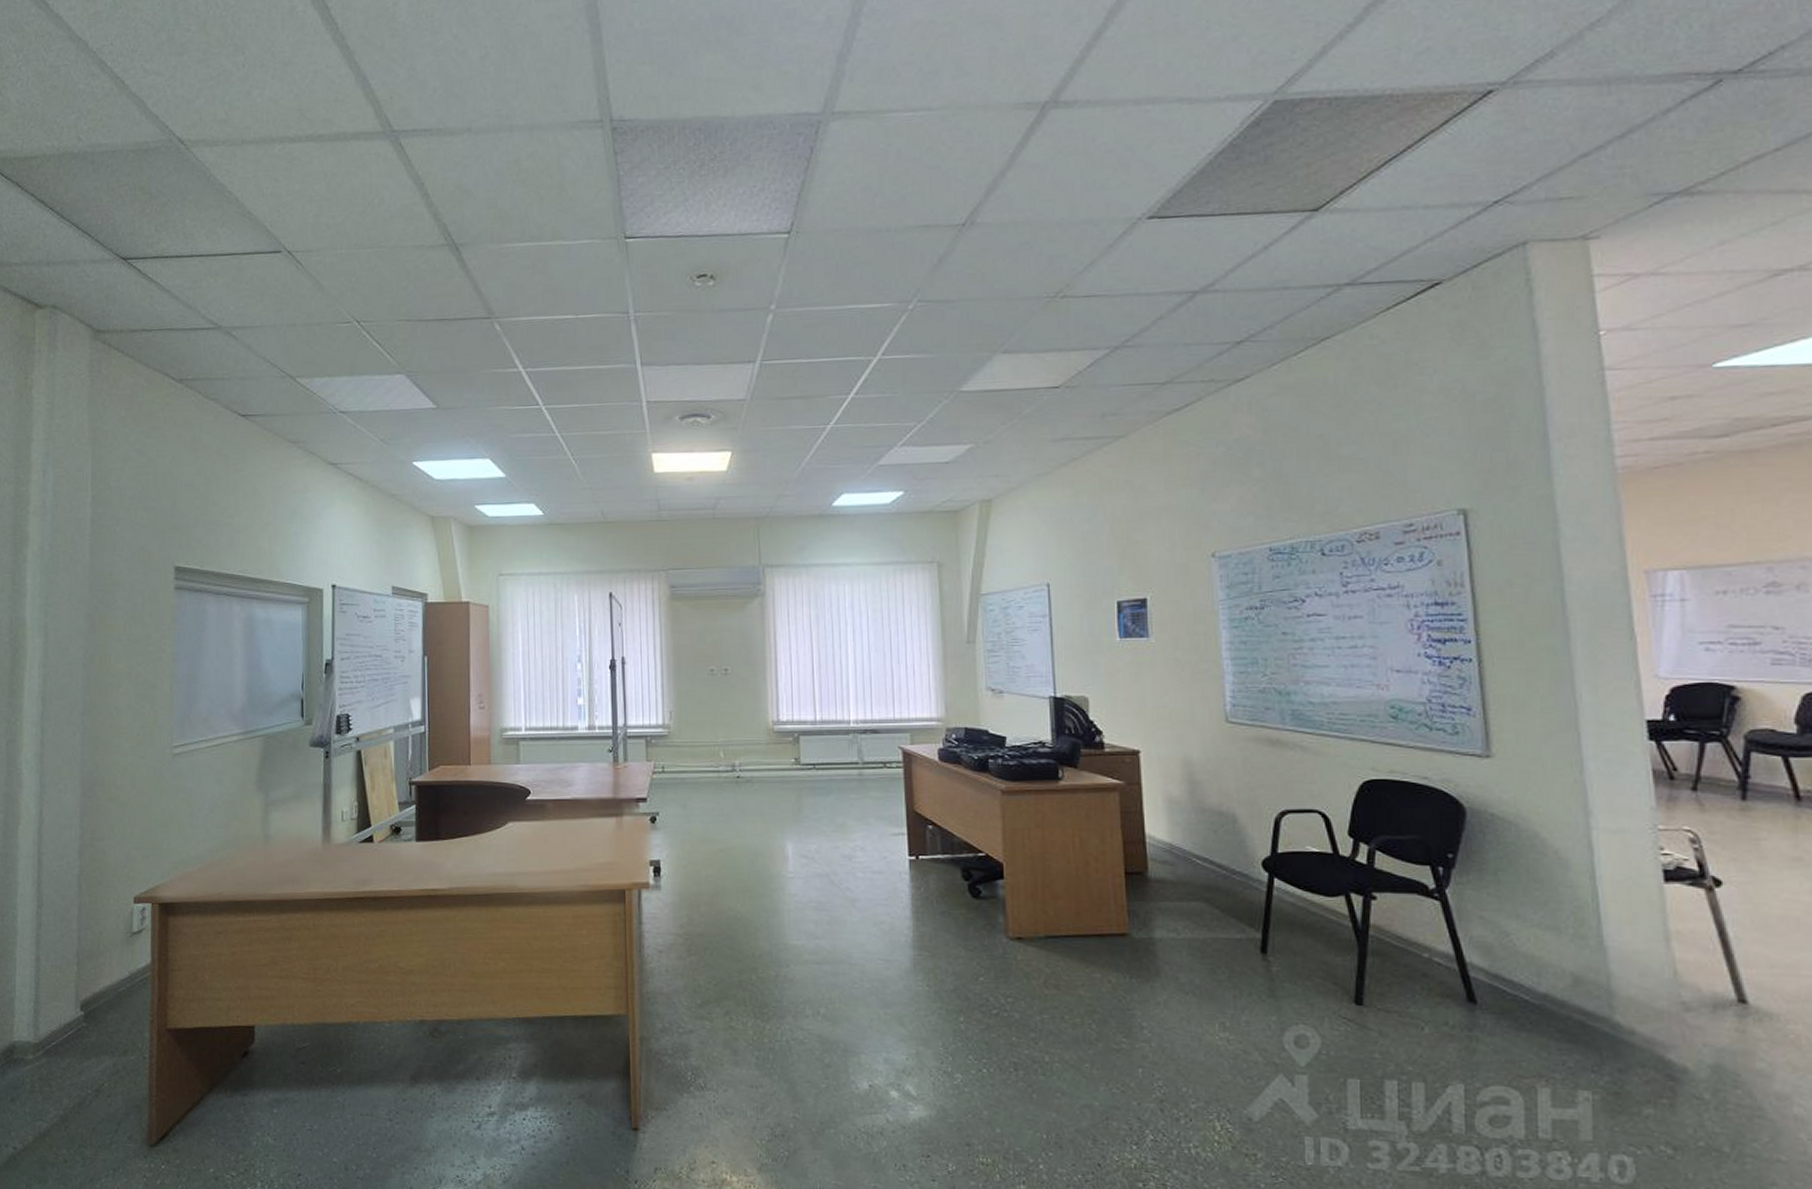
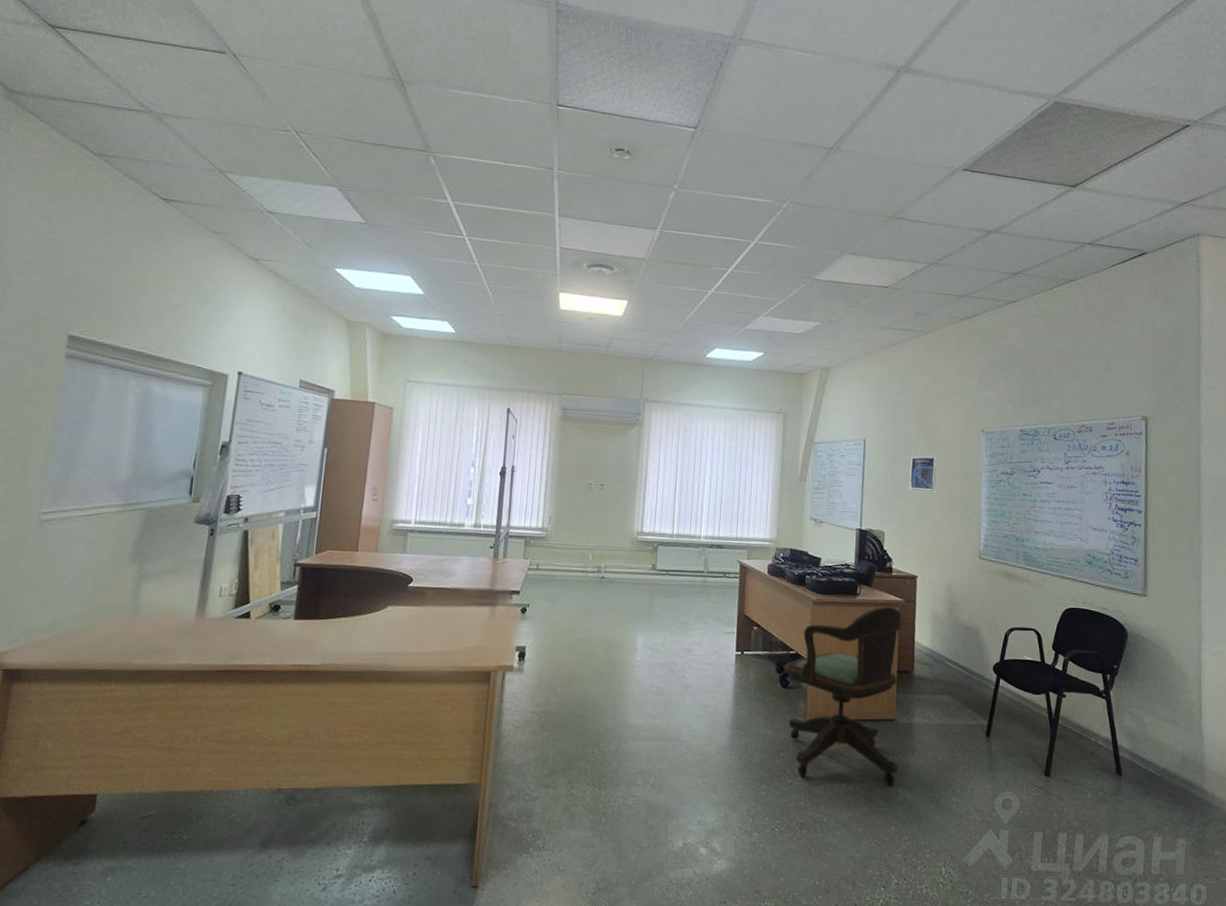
office chair: none [973,791,1139,1018] -> present [784,606,902,786]

